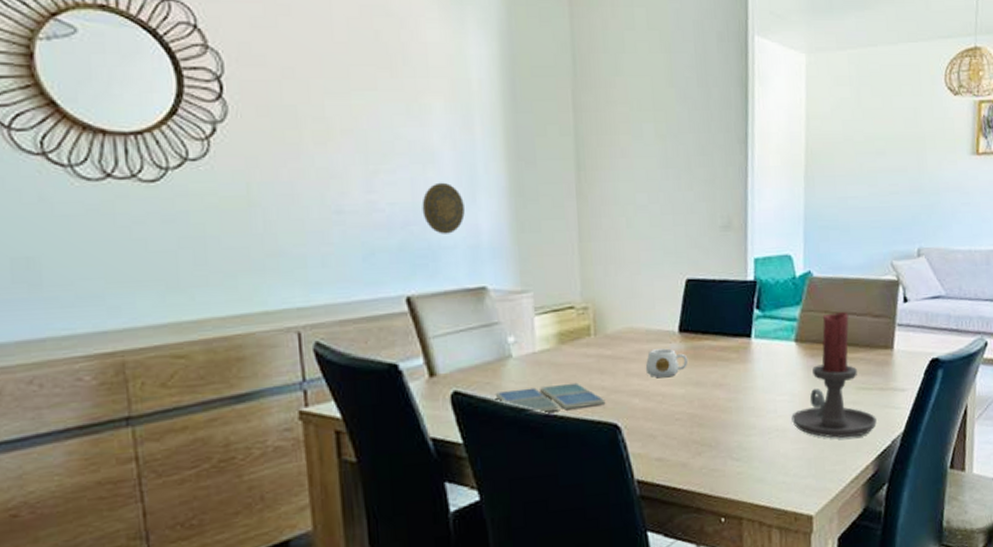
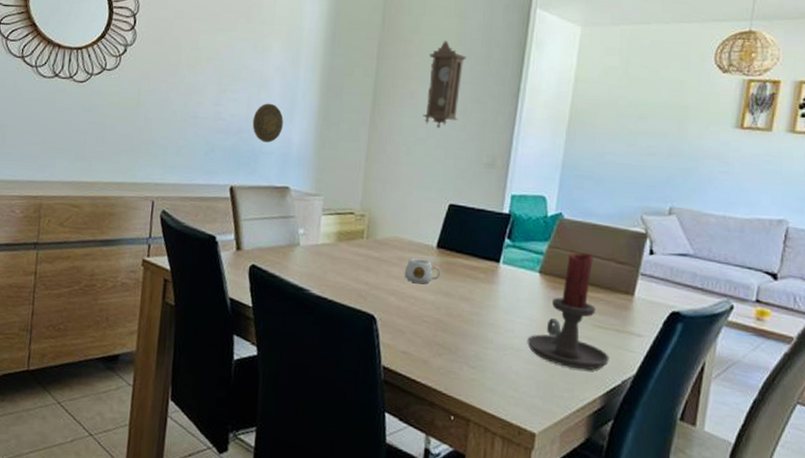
drink coaster: present [495,382,606,413] -> none [282,271,367,297]
pendulum clock: none [638,81,683,191] -> present [423,40,467,129]

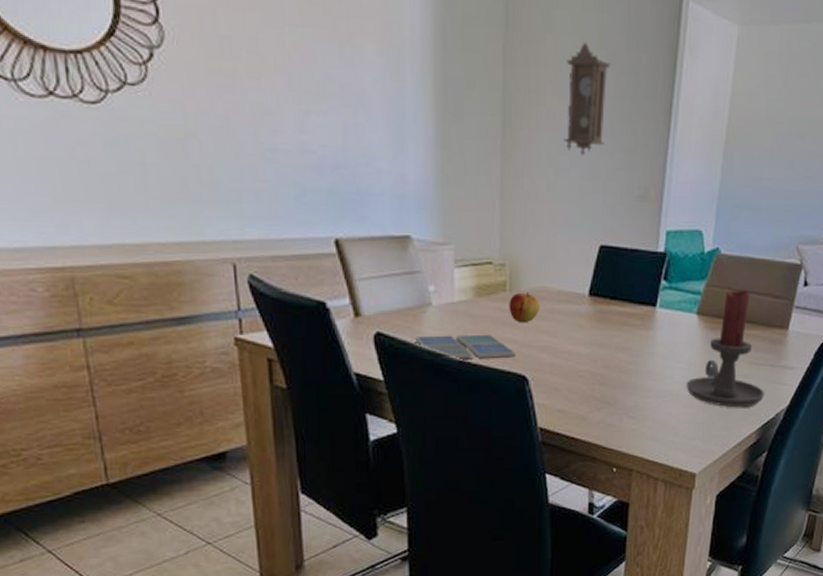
decorative plate: present [252,103,283,143] -> none [352,128,393,181]
drink coaster: none [282,271,367,297] -> present [414,334,516,359]
apple: none [364,241,392,268] -> present [509,292,540,323]
mug: present [404,258,442,284] -> none [555,310,596,337]

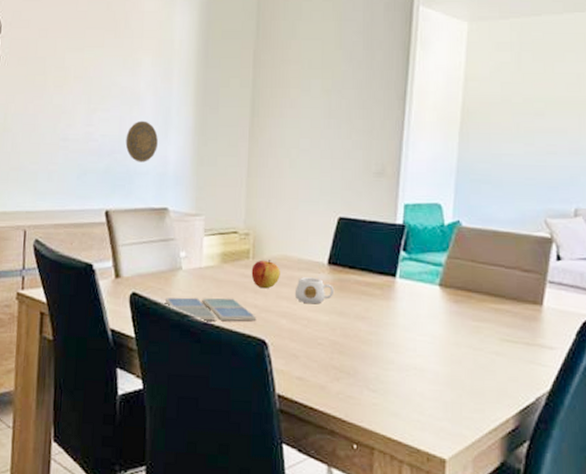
decorative plate: none [352,128,393,181] -> present [125,120,158,162]
mug: none [555,310,596,337] -> present [294,277,335,304]
pendulum clock: present [564,41,611,156] -> none [305,44,348,138]
candle holder: present [686,290,764,408] -> none [431,263,520,388]

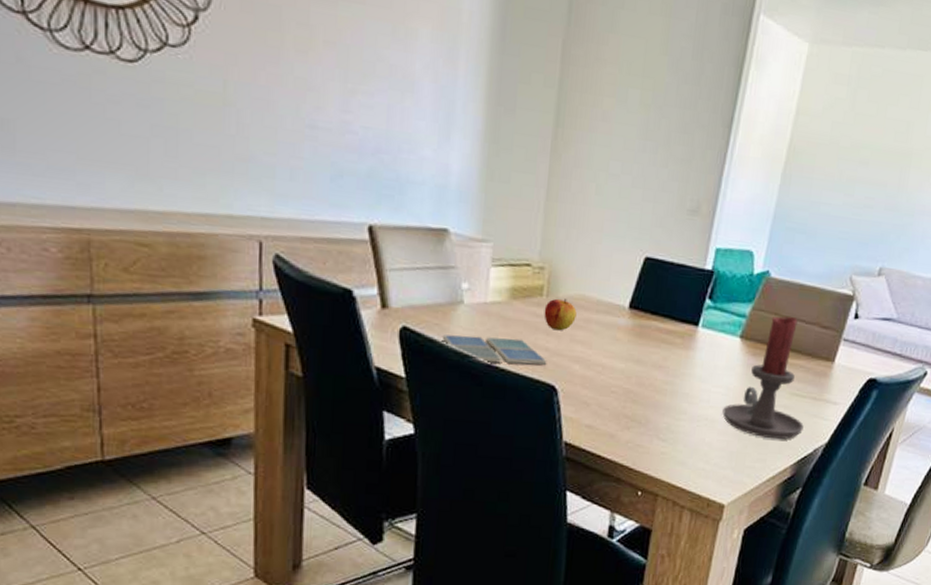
decorative plate: present [125,120,158,162] -> none [395,114,438,169]
mug: present [294,277,335,304] -> none [590,320,634,350]
candle holder: none [431,263,520,388] -> present [722,316,804,440]

